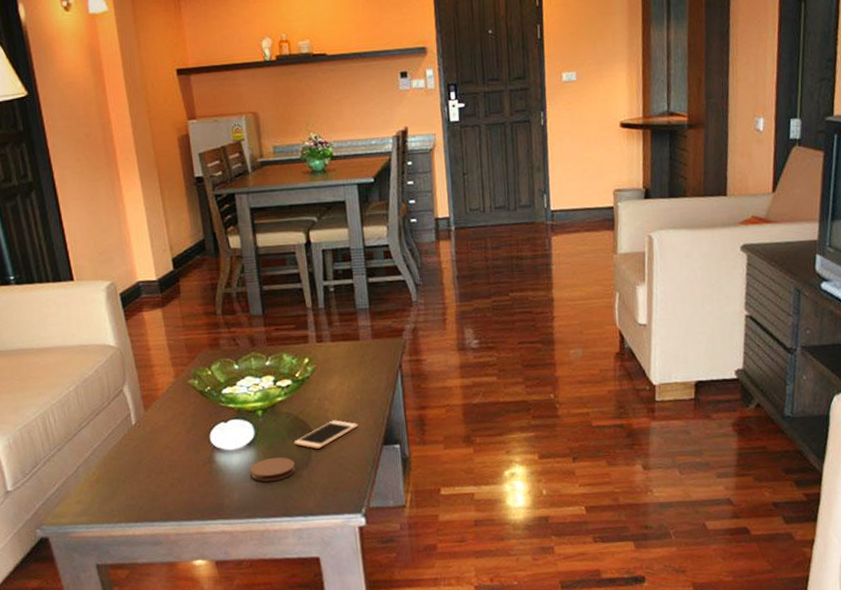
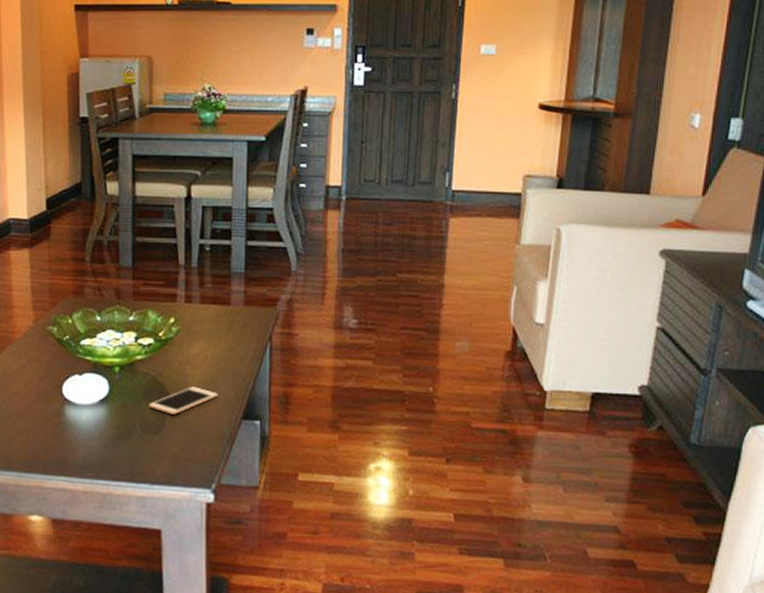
coaster: present [250,457,296,482] -> none [99,418,147,443]

